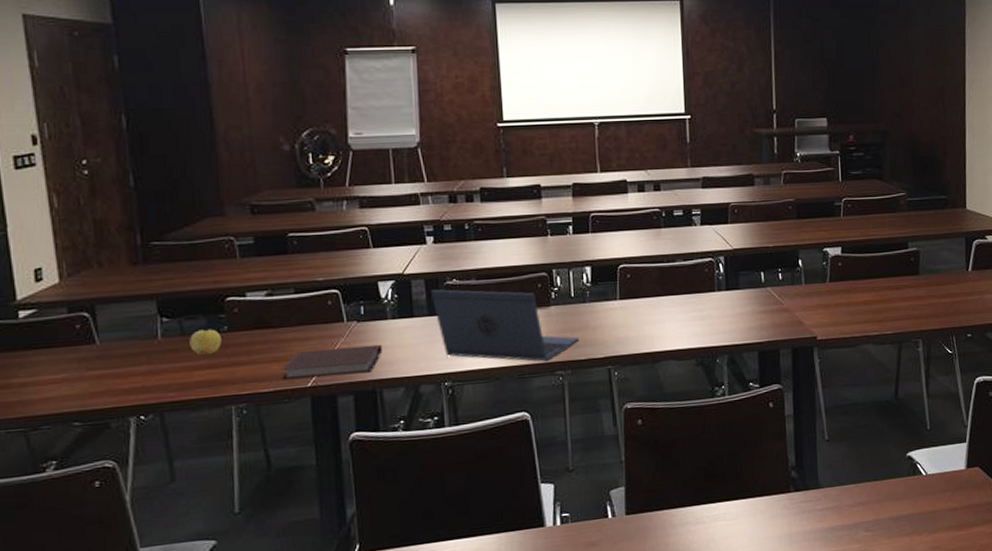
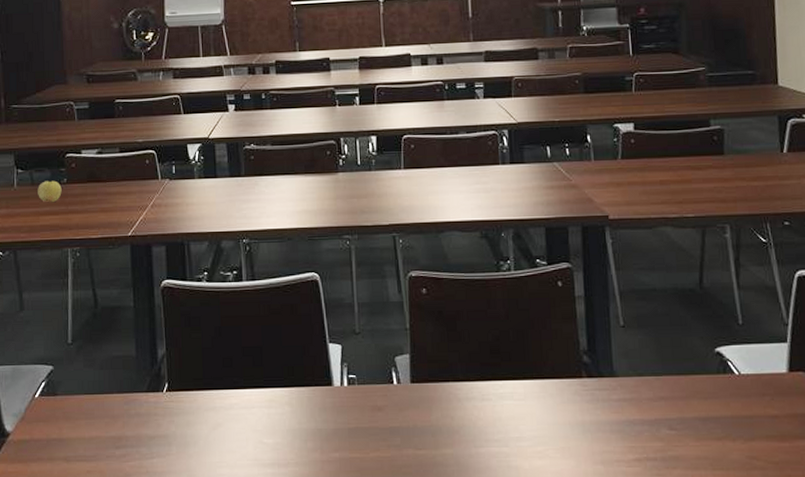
notebook: present [282,344,382,380] -> none [108,201,190,229]
laptop: present [430,289,580,362] -> none [231,152,366,225]

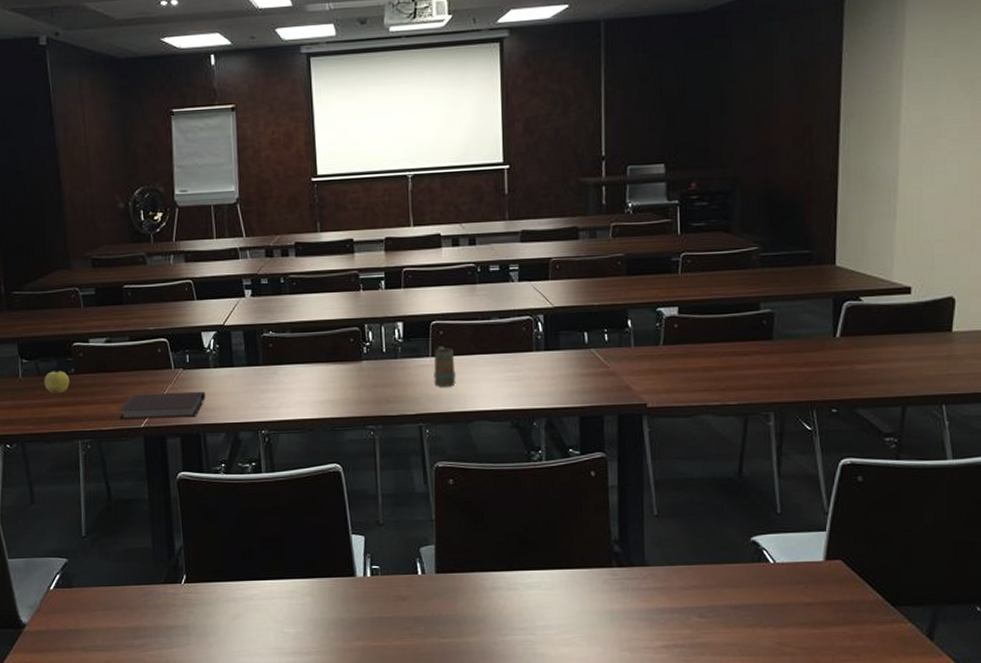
notebook: none [108,201,190,229] -> present [119,391,205,420]
mug: none [406,158,427,198] -> present [434,345,456,387]

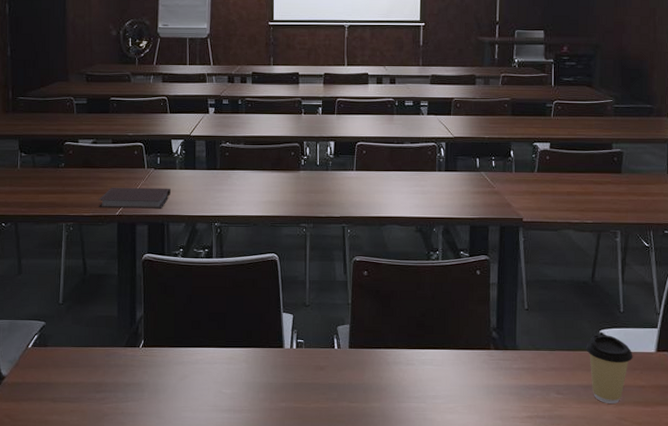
apple: present [44,371,70,394] -> none [38,164,60,184]
mug: present [434,345,456,387] -> none [356,162,374,196]
coffee cup: none [734,542,795,626] -> present [586,335,633,404]

